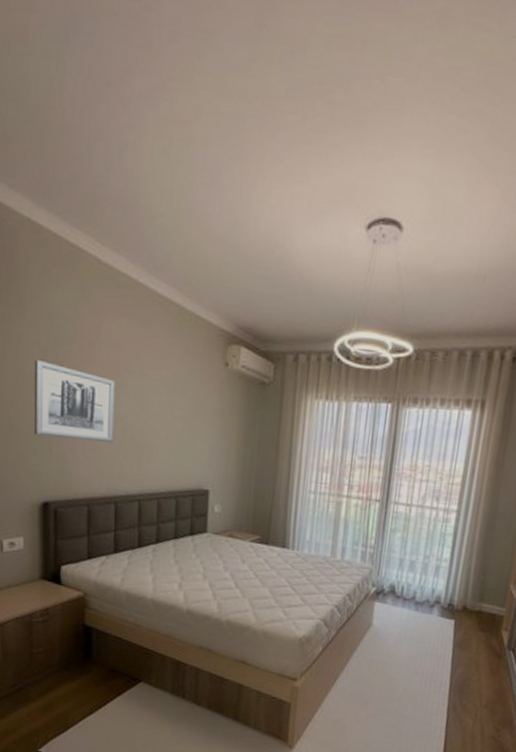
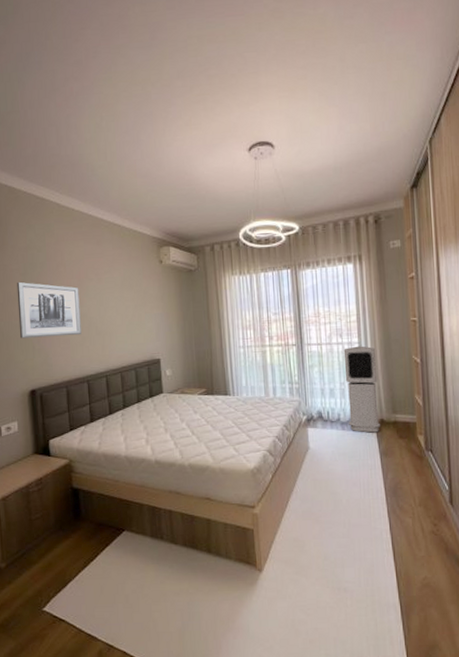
air purifier: none [424,514,477,620] -> present [343,346,380,433]

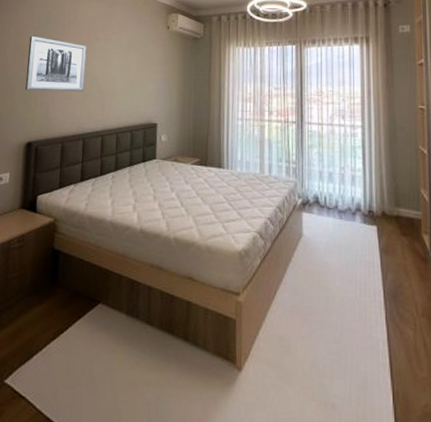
air purifier: present [343,346,380,433] -> none [345,130,381,226]

